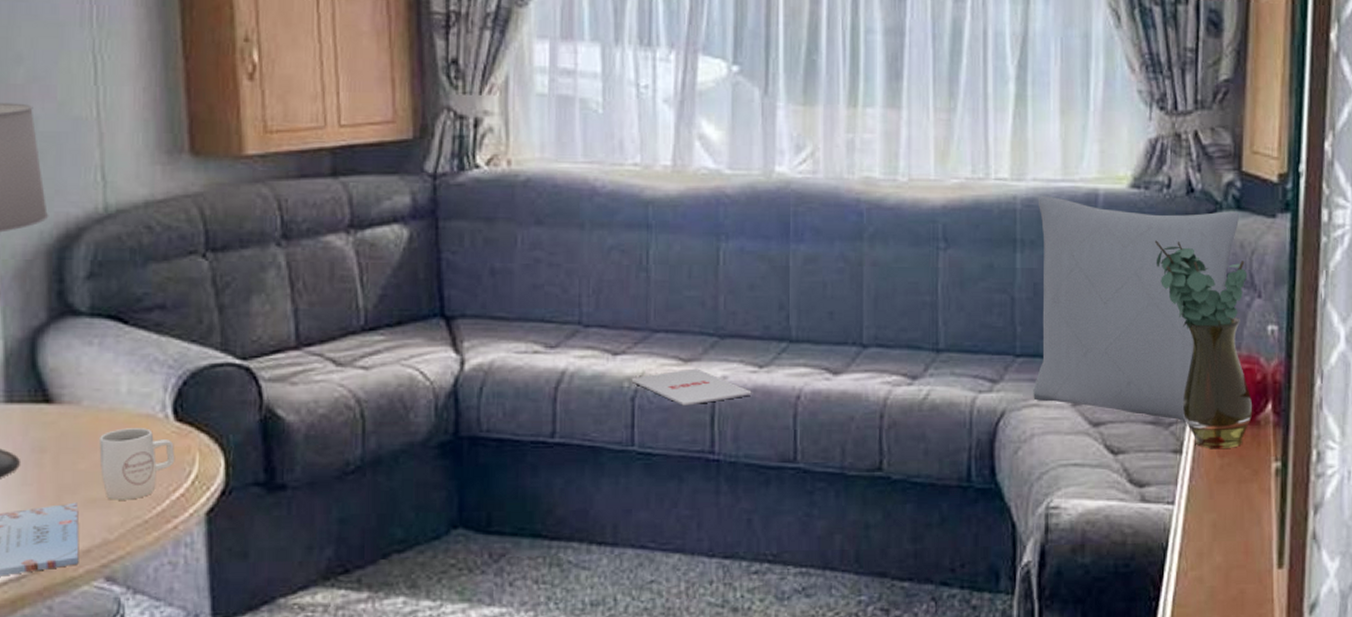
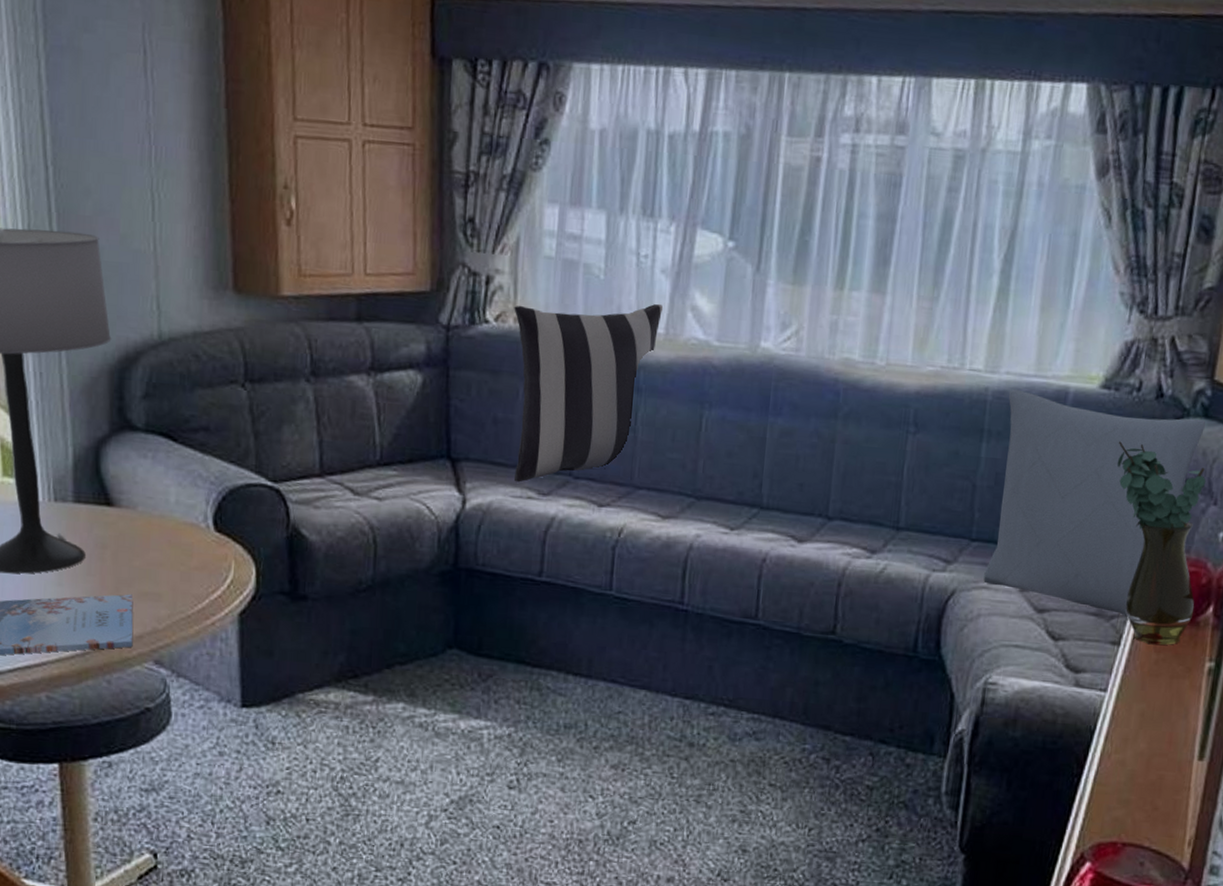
mug: present [99,428,175,500] -> none [151,533,215,597]
pillow: none [506,134,669,336] -> present [514,303,664,483]
magazine: present [631,368,752,407] -> none [613,525,722,560]

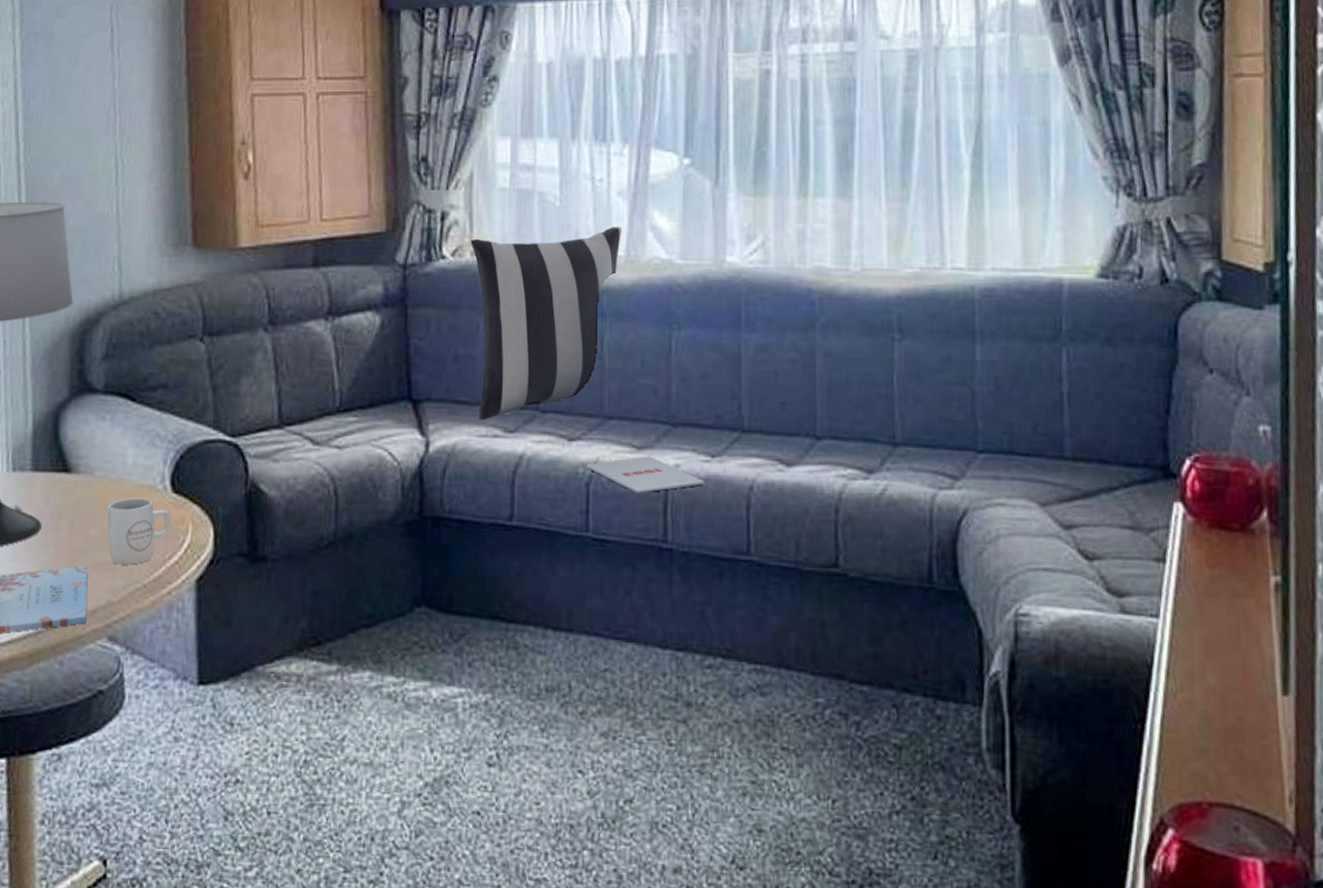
mug: none [151,533,215,597] -> present [107,498,172,565]
magazine: none [613,525,722,560] -> present [586,456,704,495]
pillow: present [983,389,1205,616] -> none [997,285,1221,527]
vase: present [1117,441,1206,645] -> none [1126,333,1246,559]

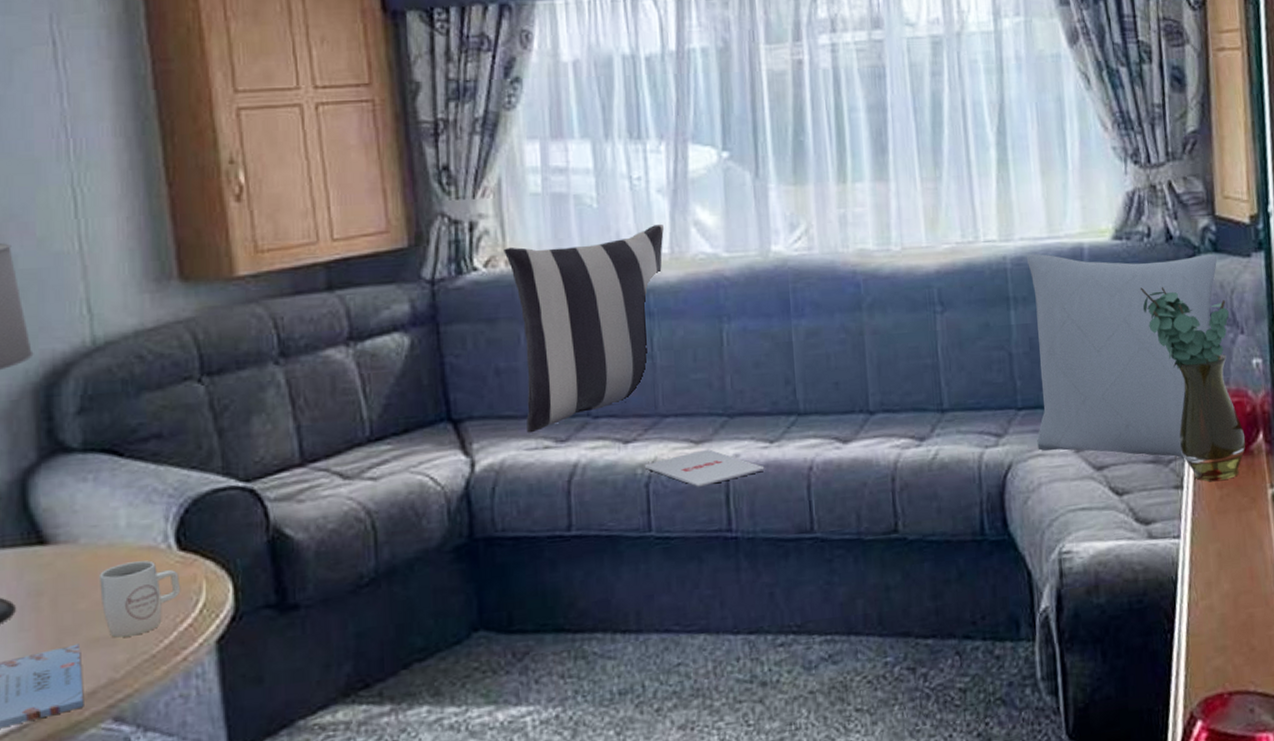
pillow: none [997,285,1221,527] -> present [1026,253,1217,458]
vase: none [1126,333,1246,559] -> present [1140,287,1246,482]

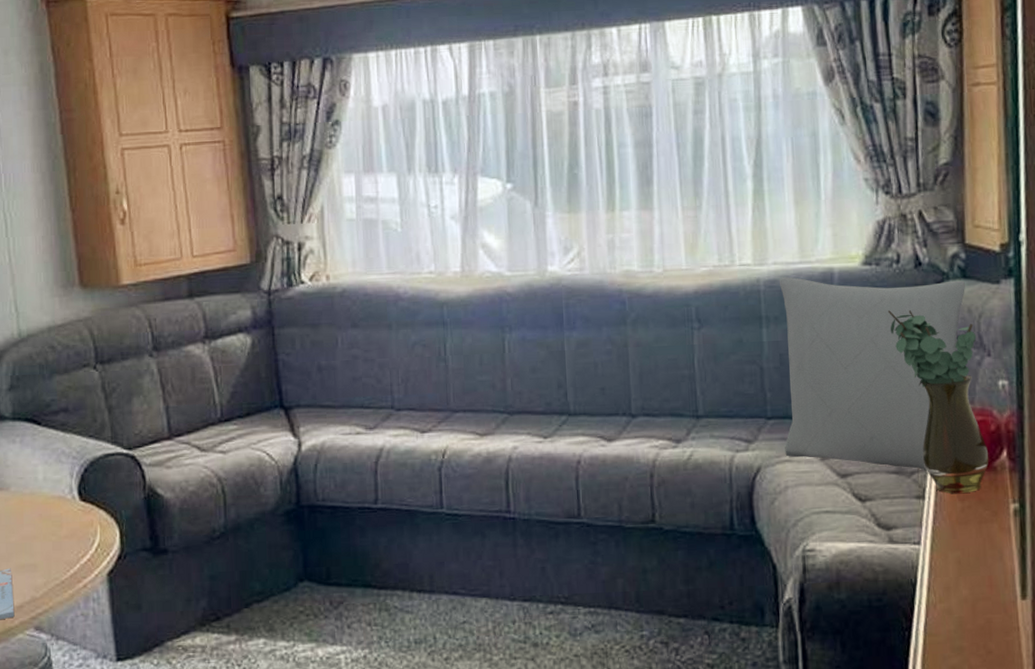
mug: present [99,560,181,638] -> none [25,507,82,566]
pillow: present [503,223,665,433] -> none [325,246,457,421]
magazine: present [644,449,765,488] -> none [437,441,539,474]

